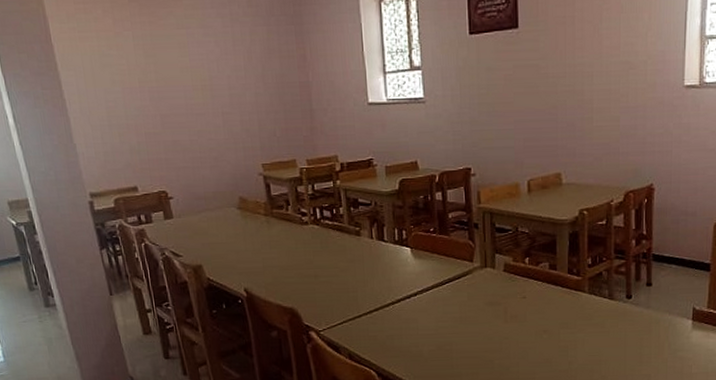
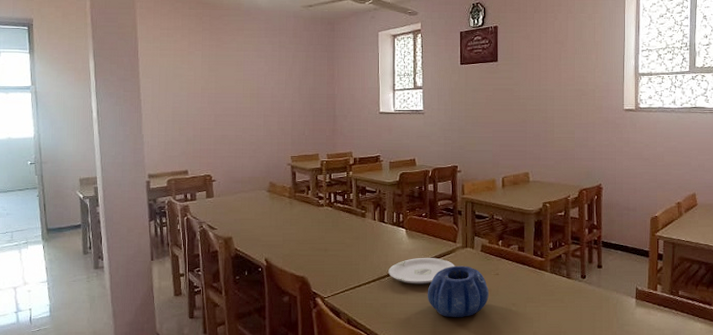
plate: none [393,280,473,312] -> present [388,257,455,284]
decorative bowl: none [440,288,515,349] -> present [427,265,489,318]

